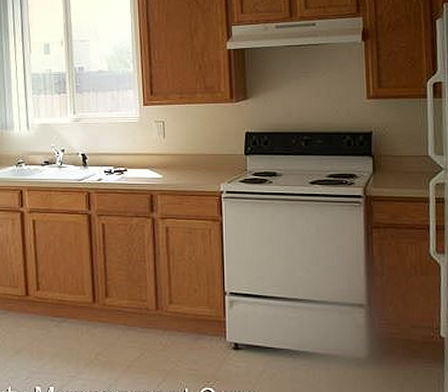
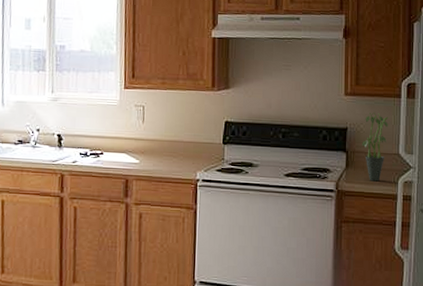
potted plant: none [388,114,418,185] -> present [361,112,391,182]

